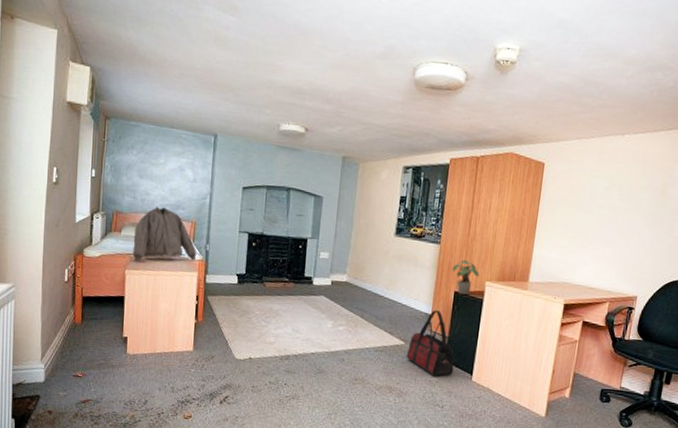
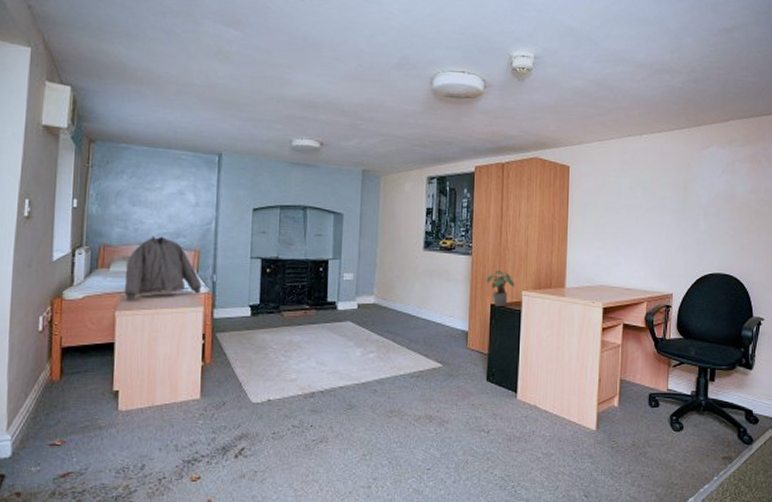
duffel bag: present [406,310,454,376] -> none [445,326,497,398]

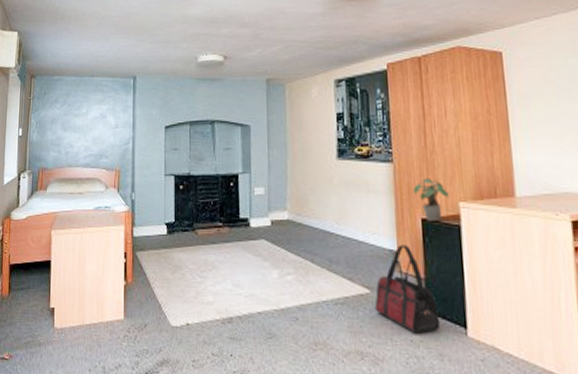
jacket: present [124,236,202,301] -> none [58,158,123,220]
duffel bag: none [445,326,497,398] -> present [374,245,441,333]

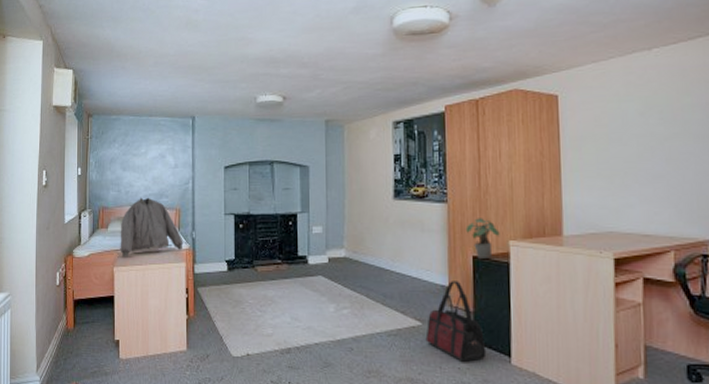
jacket: none [58,158,123,220] -> present [120,197,183,258]

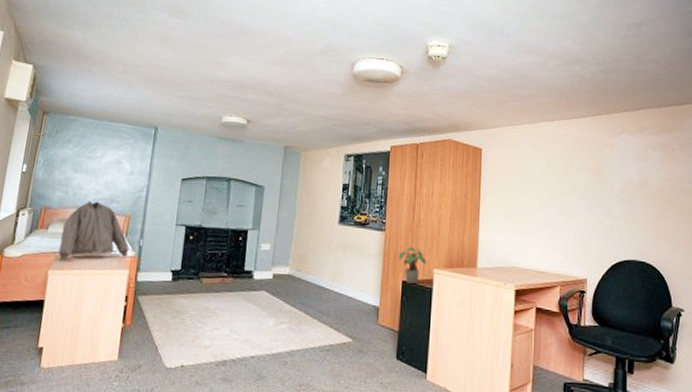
duffel bag: present [425,281,487,362] -> none [354,302,407,377]

